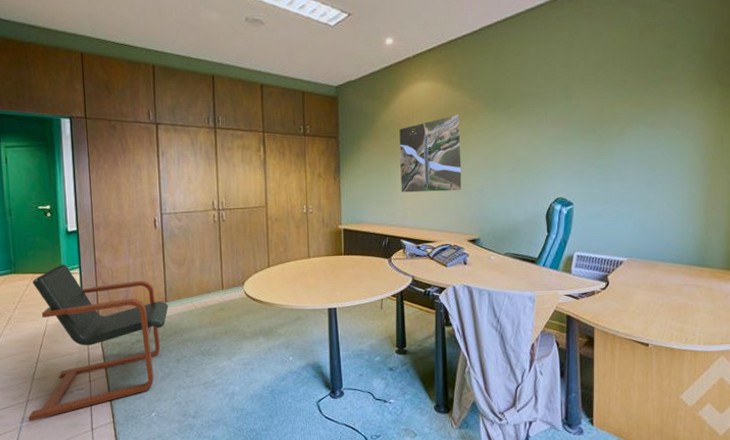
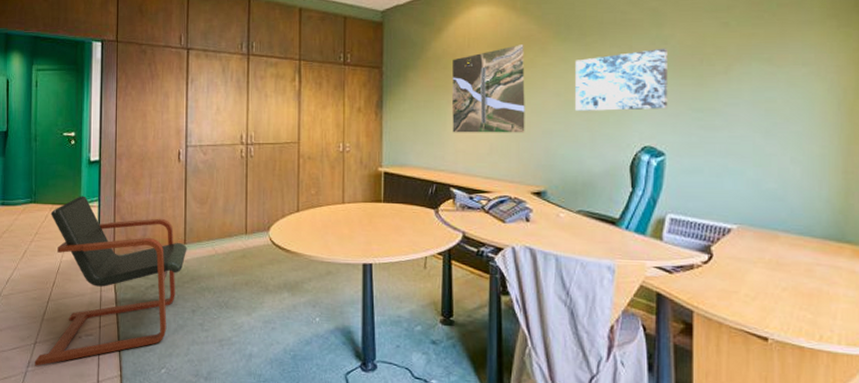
wall art: none [502,115,575,170] -> present [575,48,668,111]

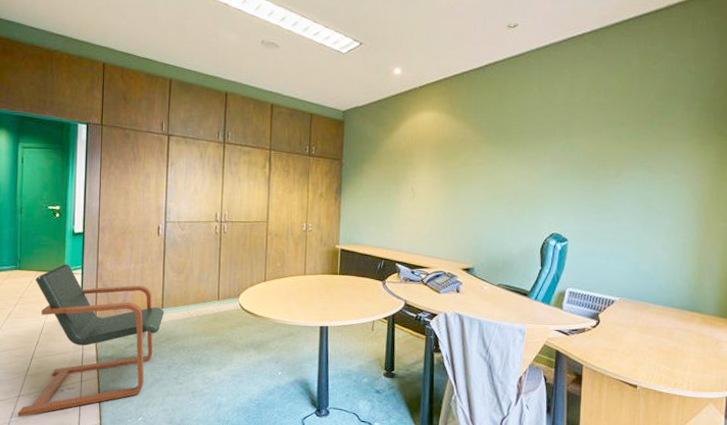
map: present [452,45,525,133] -> none [399,146,461,220]
wall art: present [575,48,668,111] -> none [500,154,574,204]

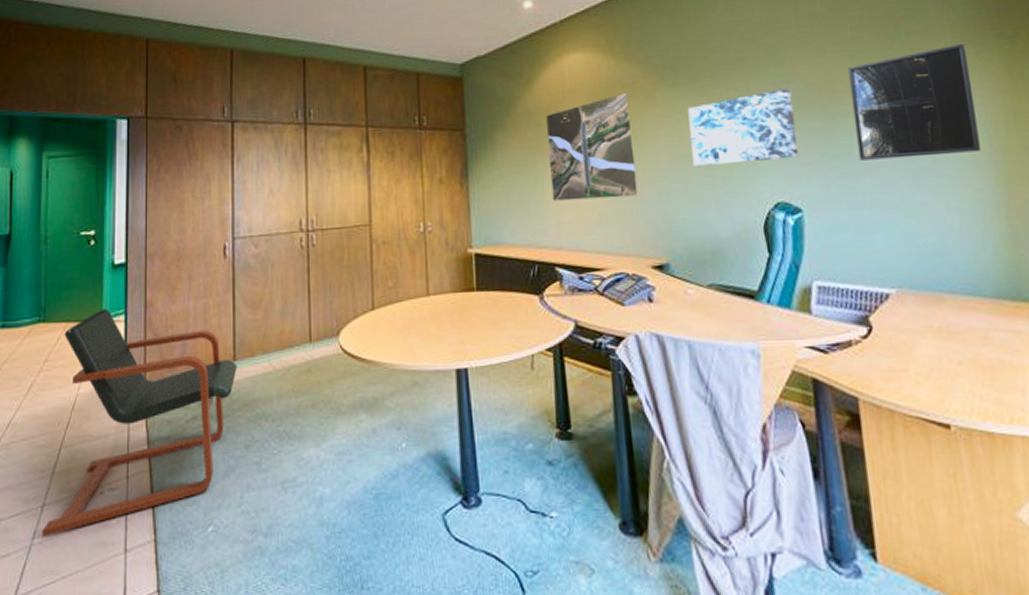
map: none [399,146,461,220] -> present [546,93,638,201]
wall art: none [500,154,574,204] -> present [688,87,799,166]
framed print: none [611,135,696,212] -> present [848,43,981,161]

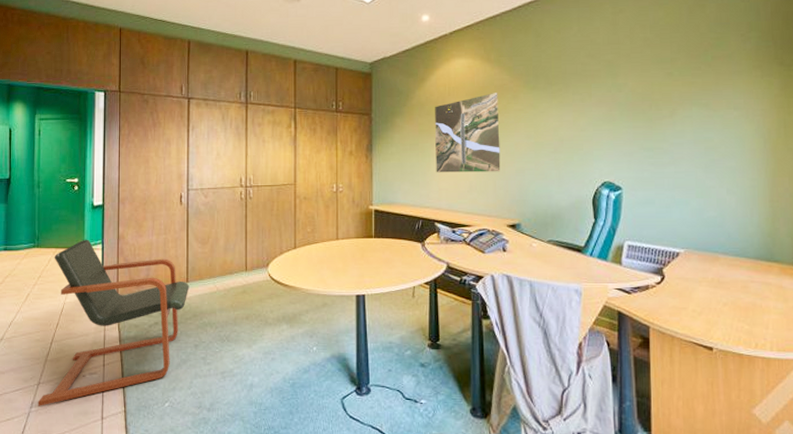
wall art: present [688,87,799,166] -> none [543,95,623,151]
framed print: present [848,43,981,161] -> none [666,68,757,153]

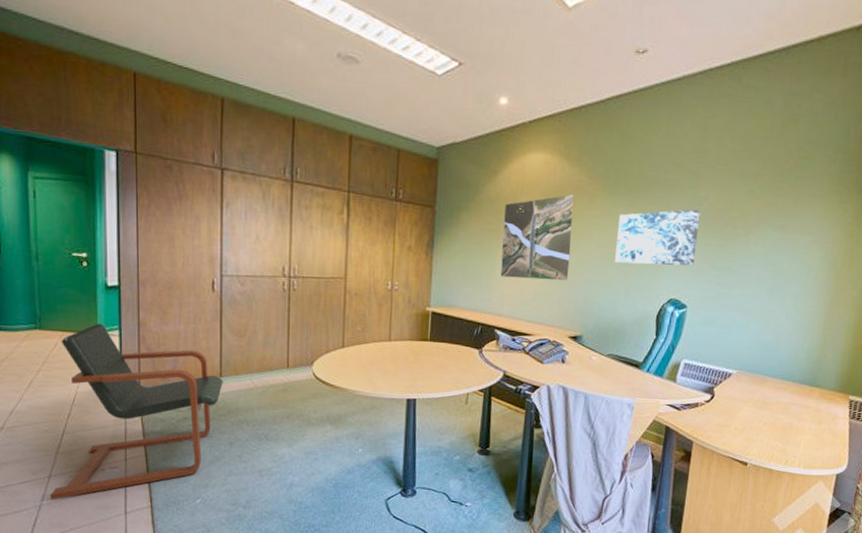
wall art: none [543,95,623,151] -> present [615,209,700,266]

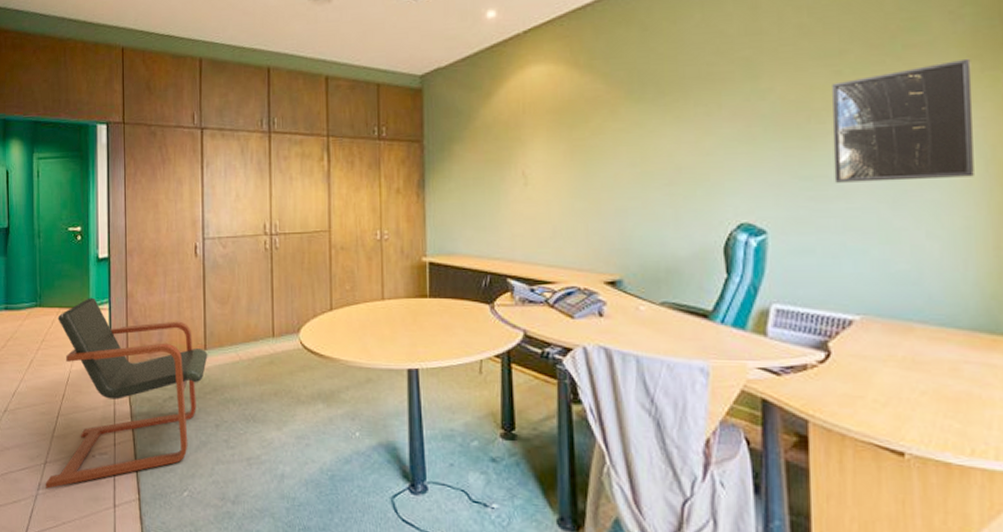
map: present [500,194,574,281] -> none [505,108,595,214]
wall art: present [615,209,700,266] -> none [652,104,768,184]
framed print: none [736,192,834,278] -> present [831,58,974,183]

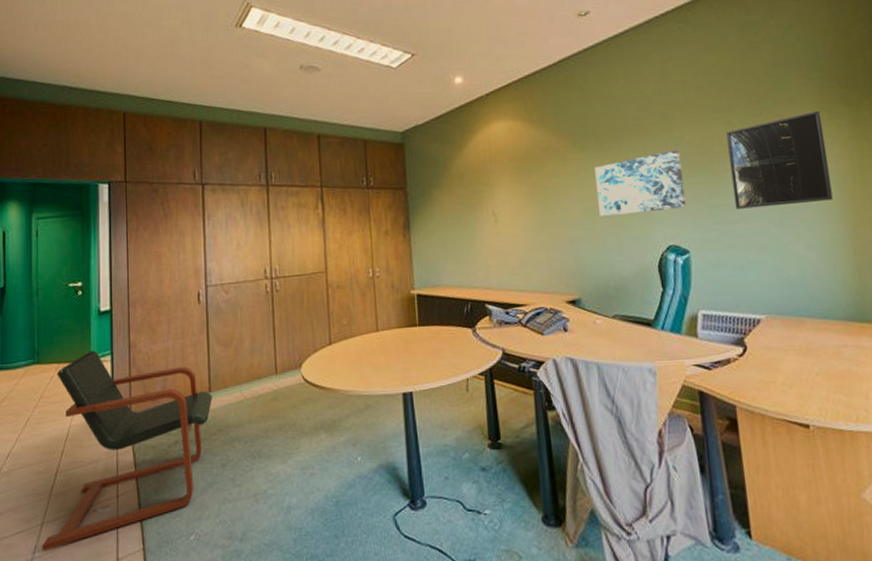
wall art: none [652,104,768,184] -> present [594,149,686,216]

